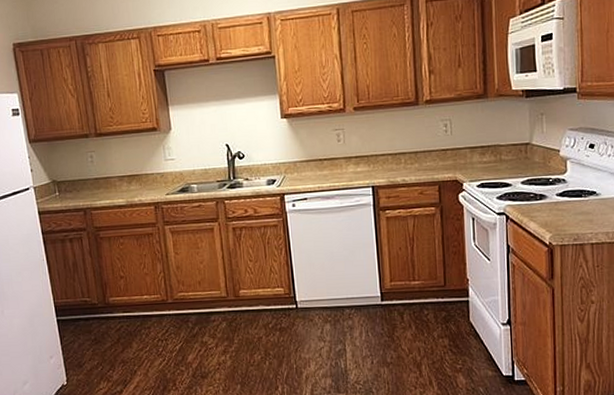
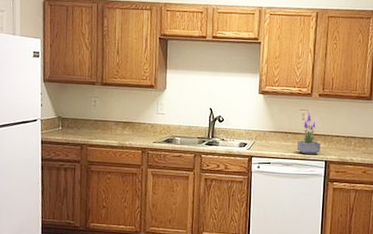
potted plant: none [336,130,365,183] -> present [297,111,321,155]

